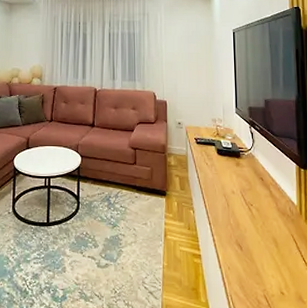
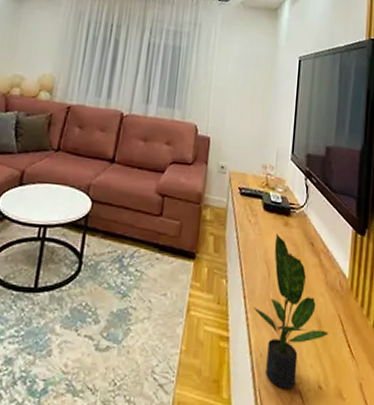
potted plant: none [218,172,285,294] -> present [253,233,329,389]

